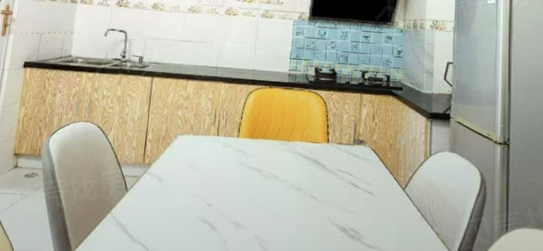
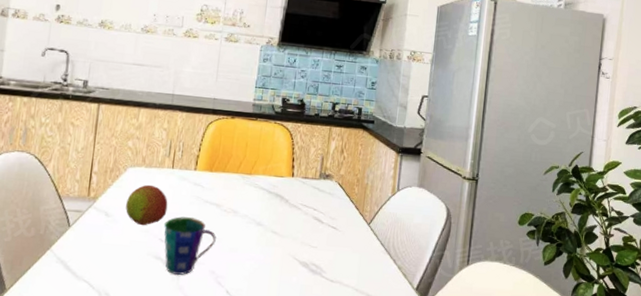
fruit: none [176,151,214,191] -> present [125,184,168,226]
cup: none [211,182,259,240] -> present [164,216,216,276]

